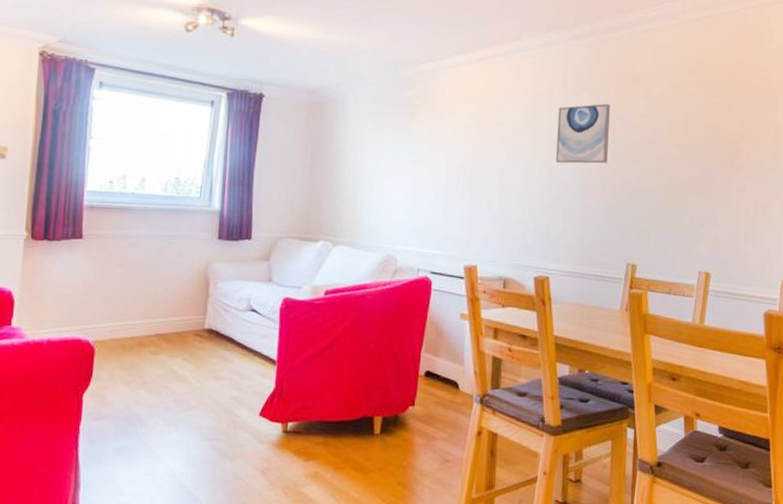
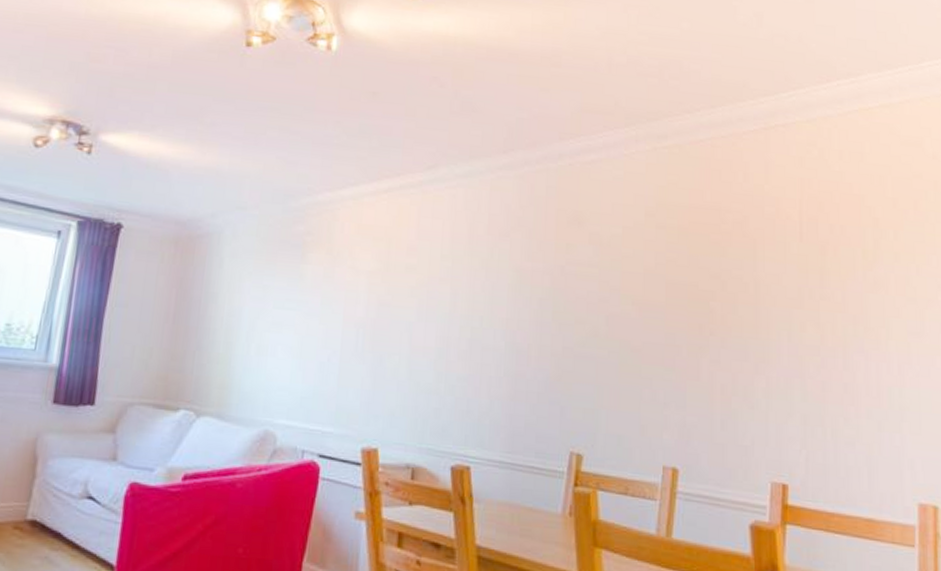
wall art: present [556,103,611,164] -> none [480,248,549,323]

